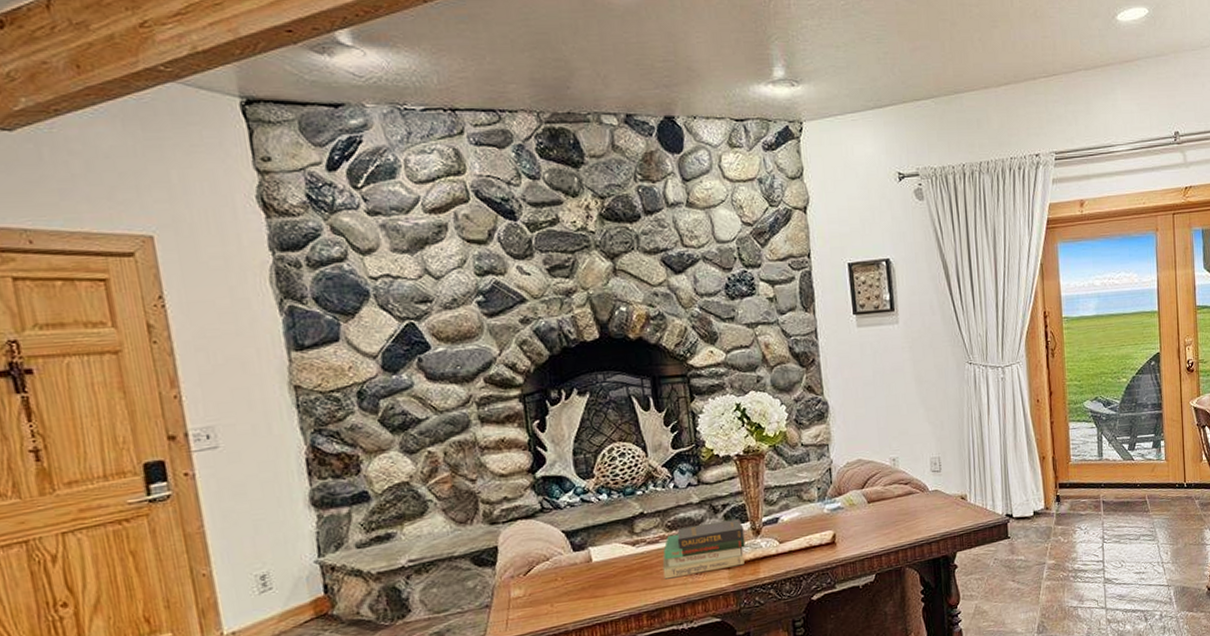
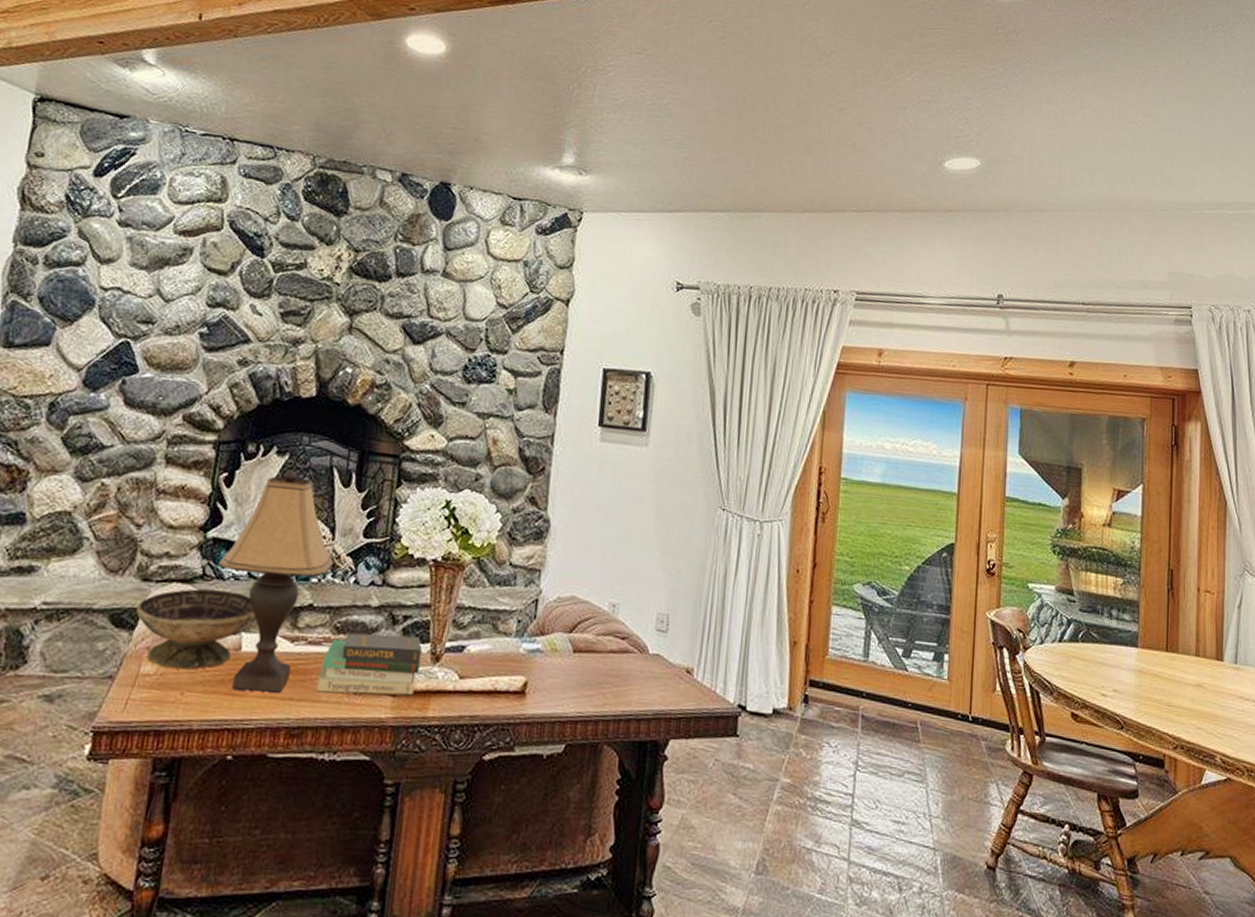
decorative bowl: none [492,516,597,589] -> present [136,588,255,670]
lamp: none [552,405,652,593] -> present [218,469,334,693]

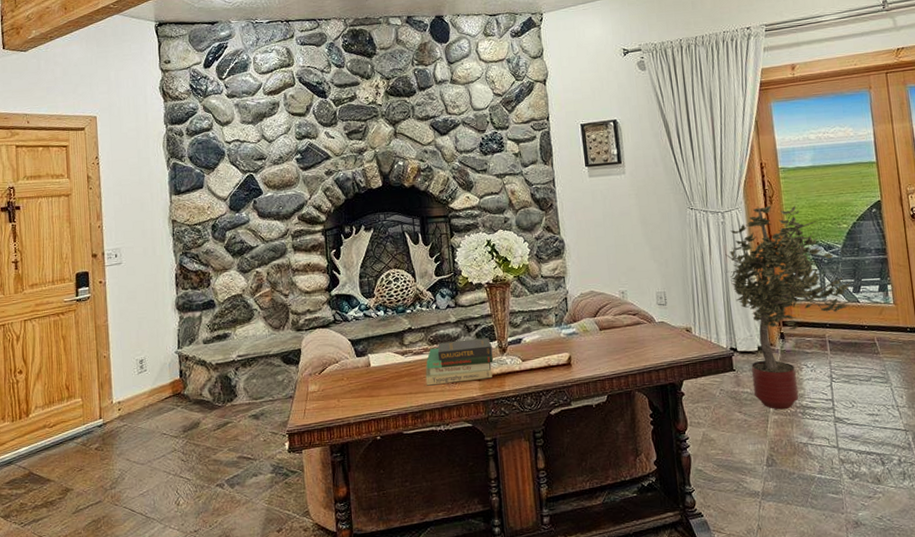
decorative bowl: present [136,588,255,670] -> none [297,328,375,386]
lamp: present [218,469,334,693] -> none [342,239,419,393]
potted tree: none [750,523,902,799] -> present [725,205,852,410]

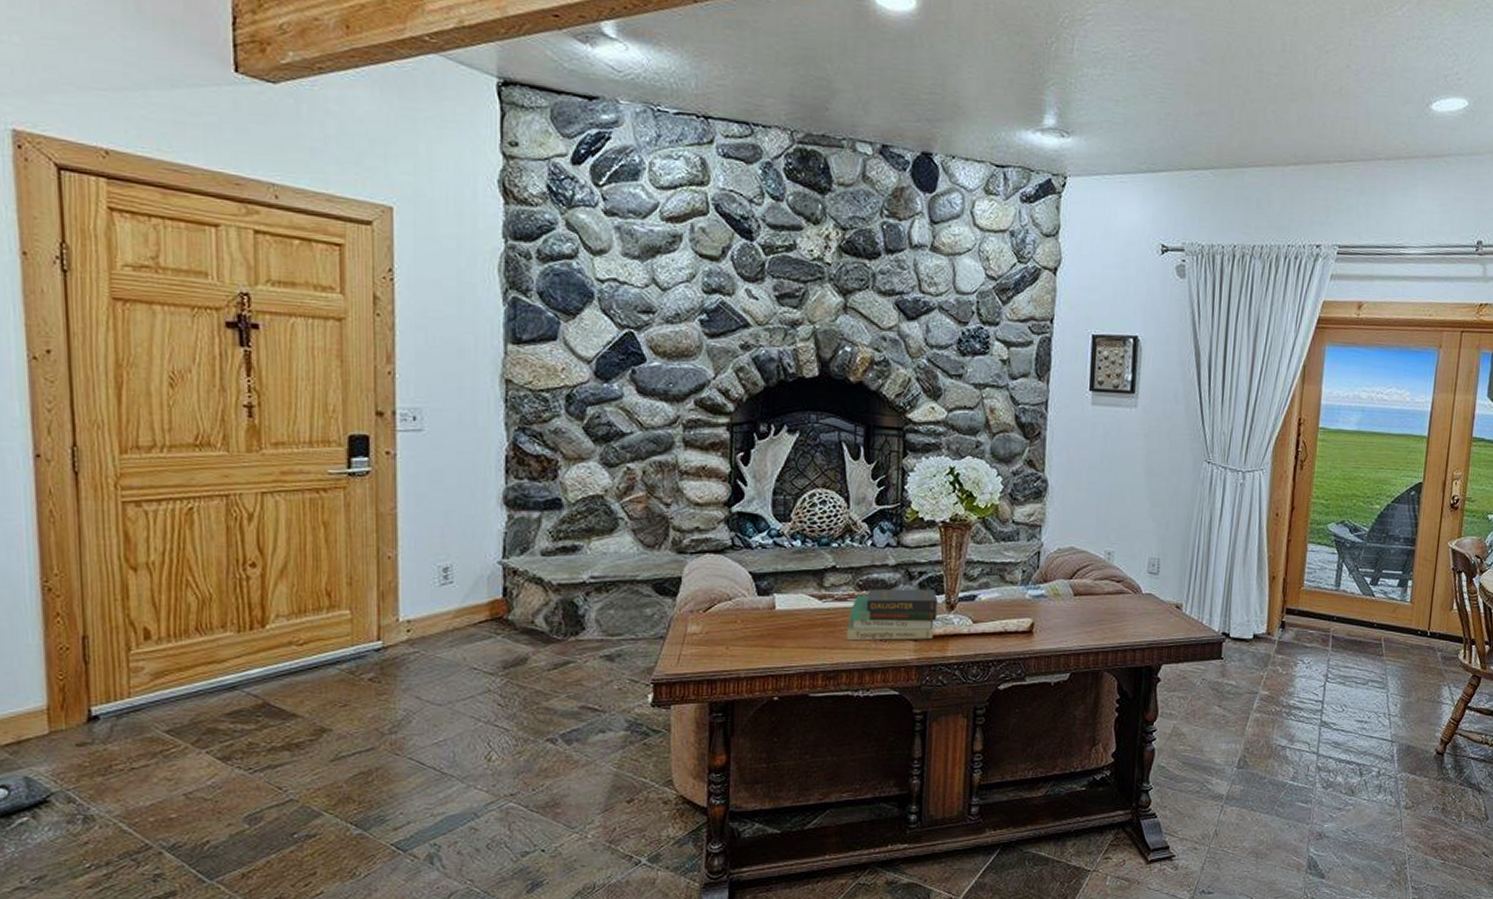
potted tree: present [725,205,852,410] -> none [1233,471,1371,708]

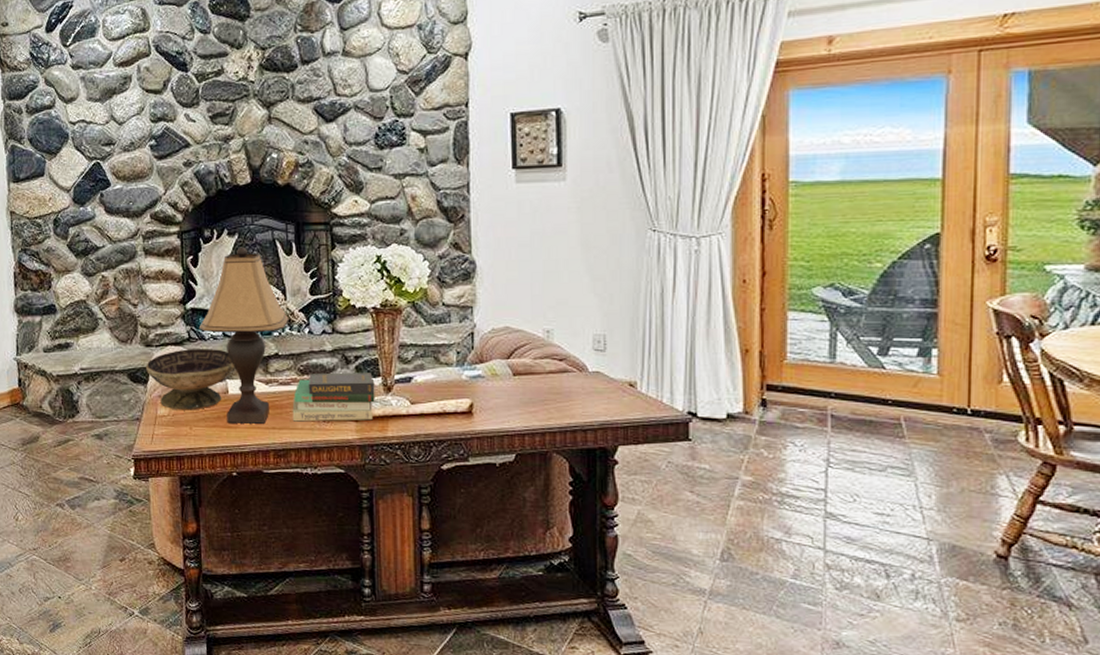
decorative bowl: none [677,558,784,628] -> present [146,349,234,411]
lamp: none [745,446,851,643] -> present [198,246,289,424]

